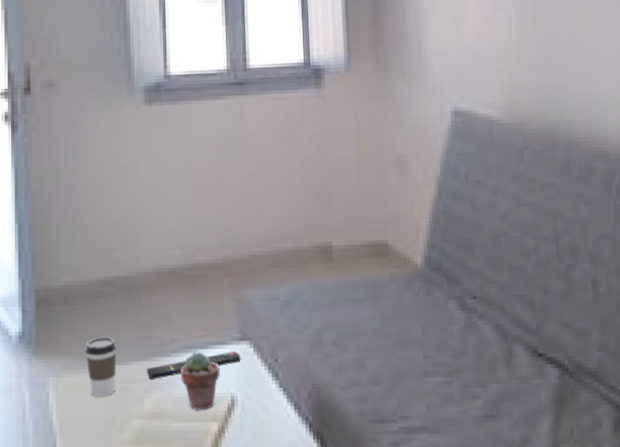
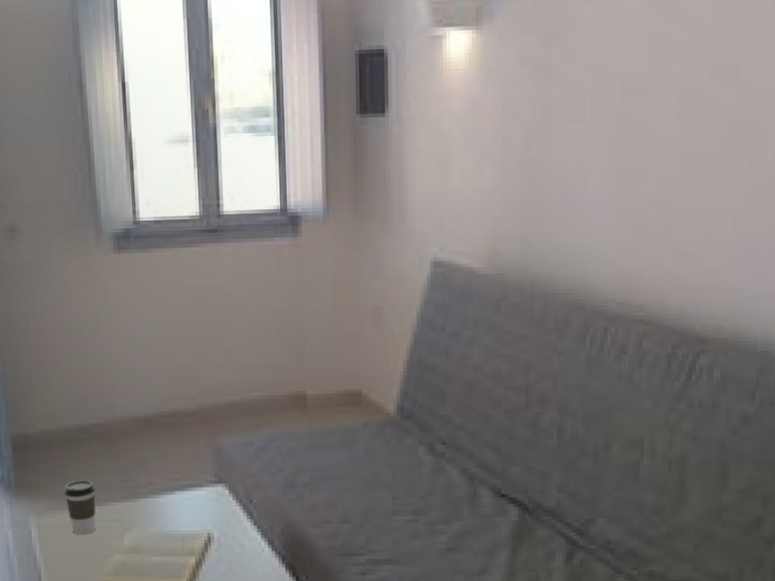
remote control: present [146,351,241,379] -> none [125,493,217,519]
potted succulent: present [180,352,220,411] -> none [158,494,197,546]

